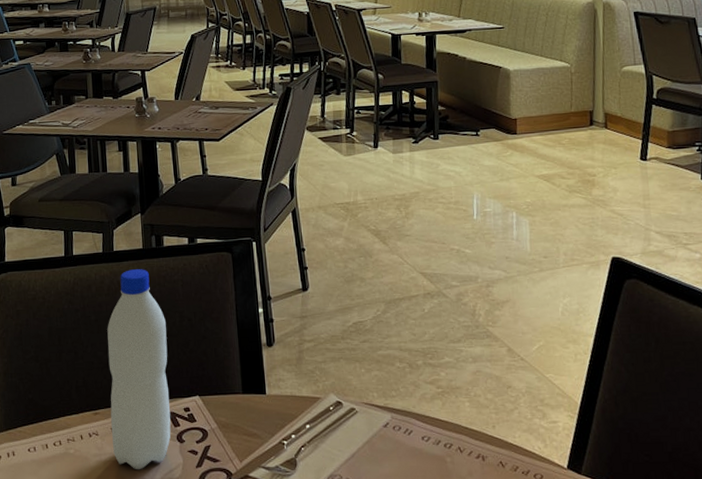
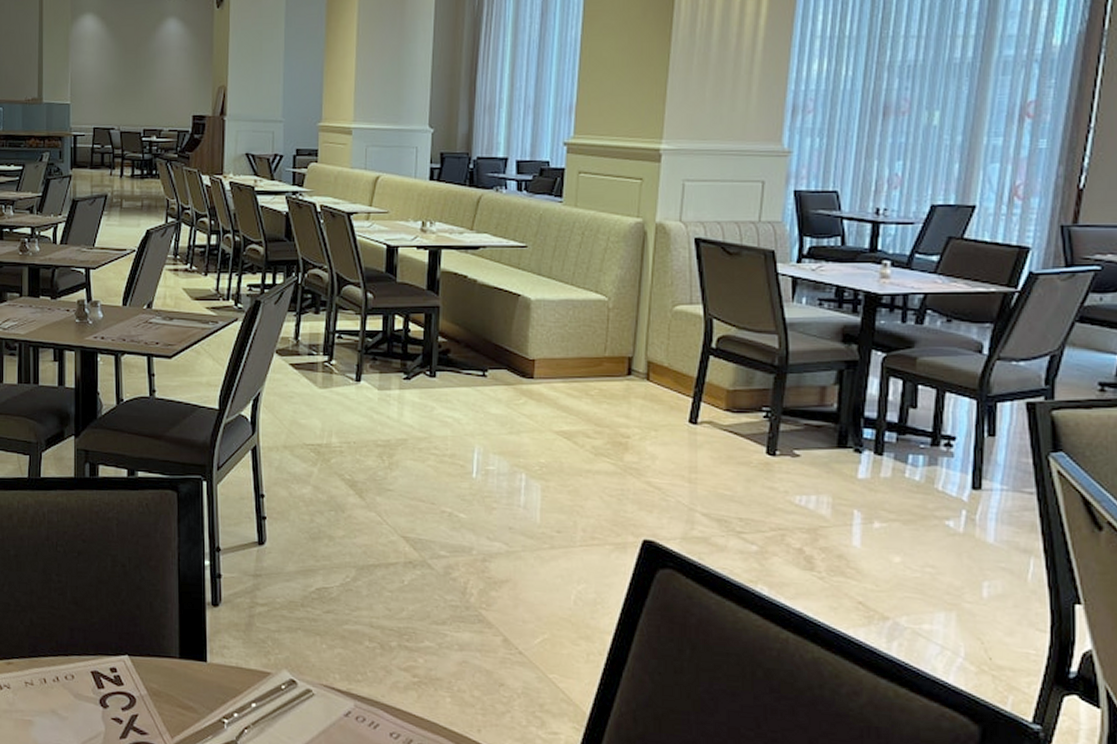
water bottle: present [107,269,171,470] -> none [26,500,96,734]

